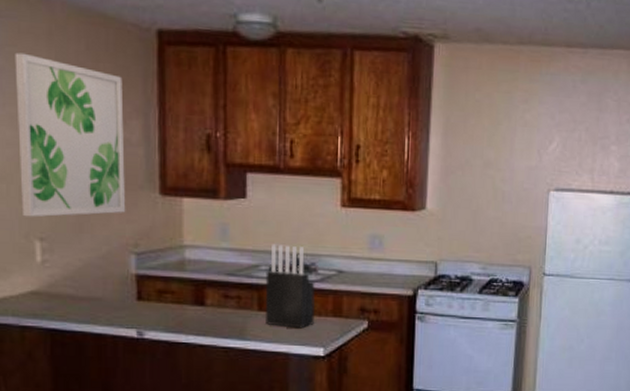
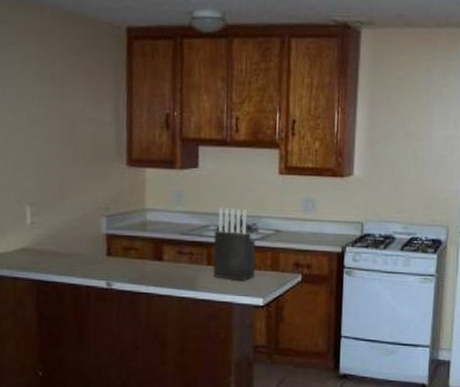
wall art: present [15,52,126,217] -> none [13,50,99,186]

